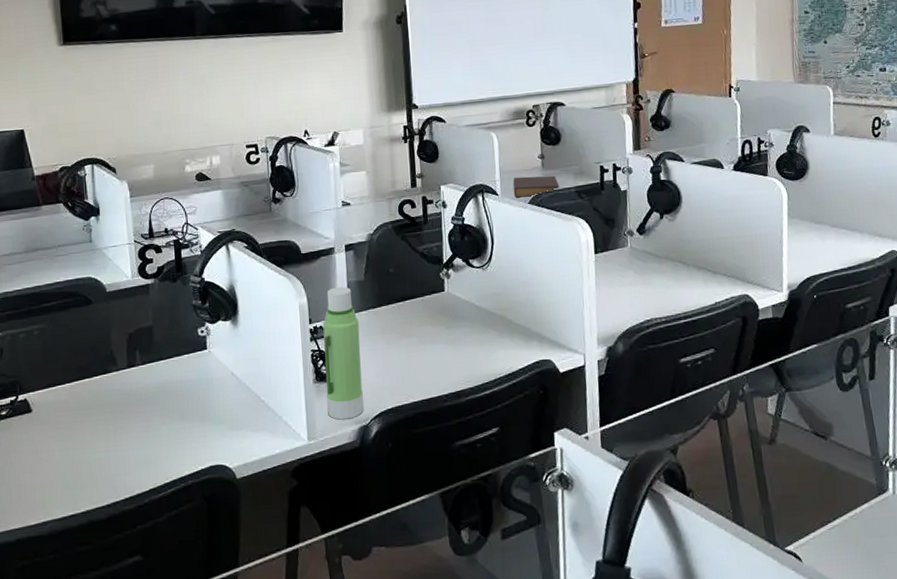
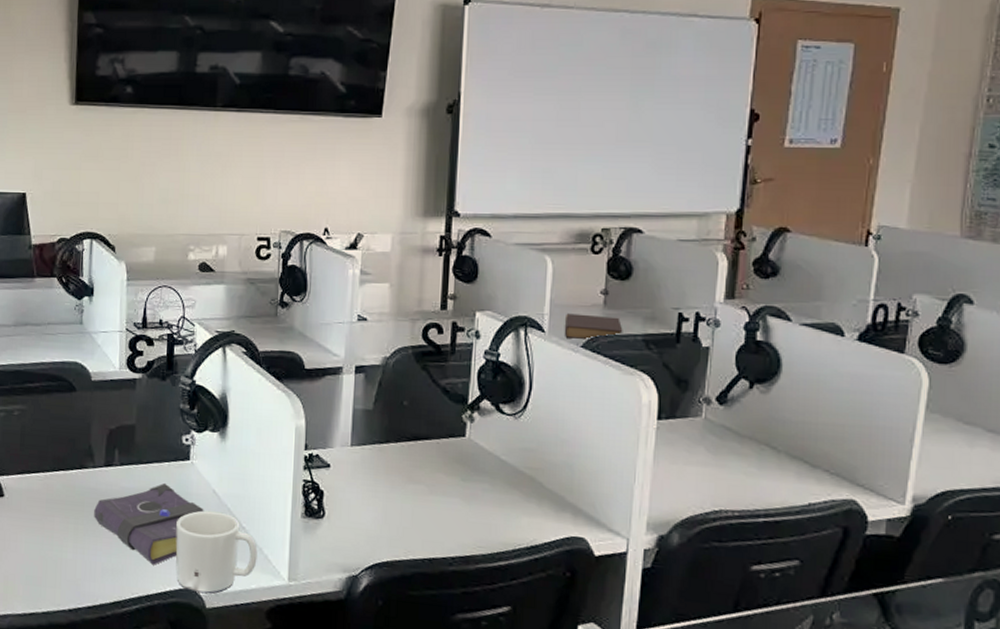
book: none [122,373,225,449] -> present [94,482,204,565]
mug: none [200,390,278,467] -> present [175,510,258,594]
water bottle: present [323,286,364,420] -> none [314,412,361,566]

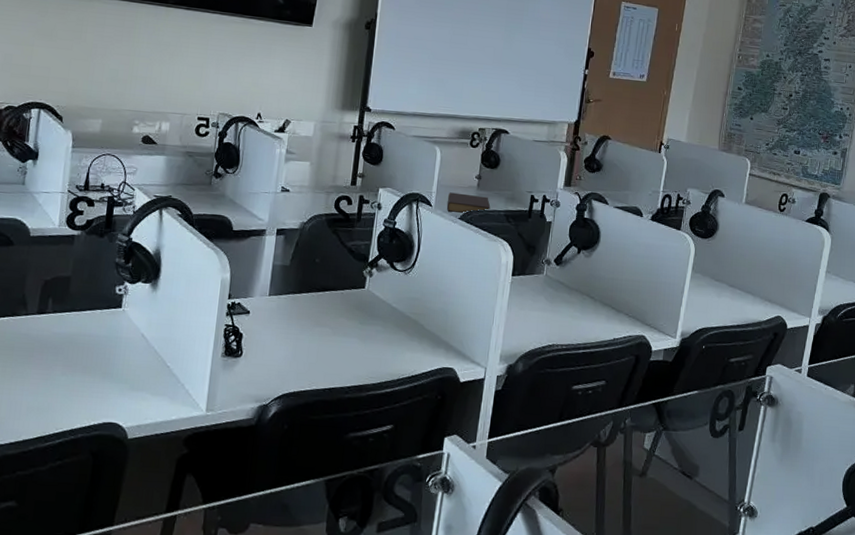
book: present [94,482,204,565] -> none [23,328,132,402]
mug: present [175,510,258,594] -> none [101,352,180,426]

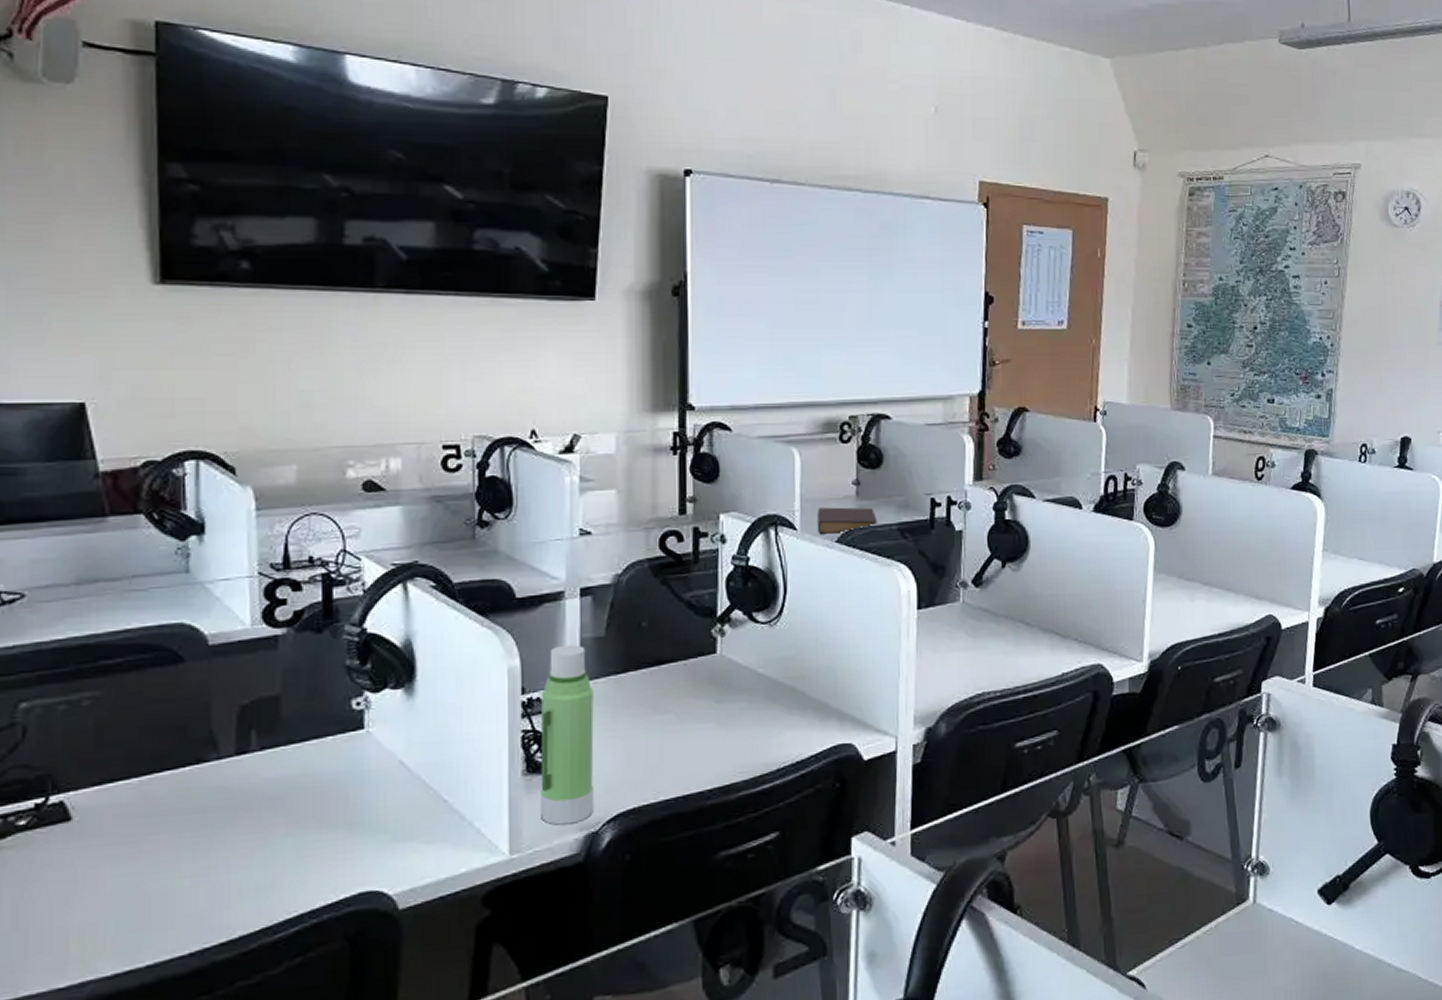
water bottle: none [230,267,277,397] -> present [540,644,594,826]

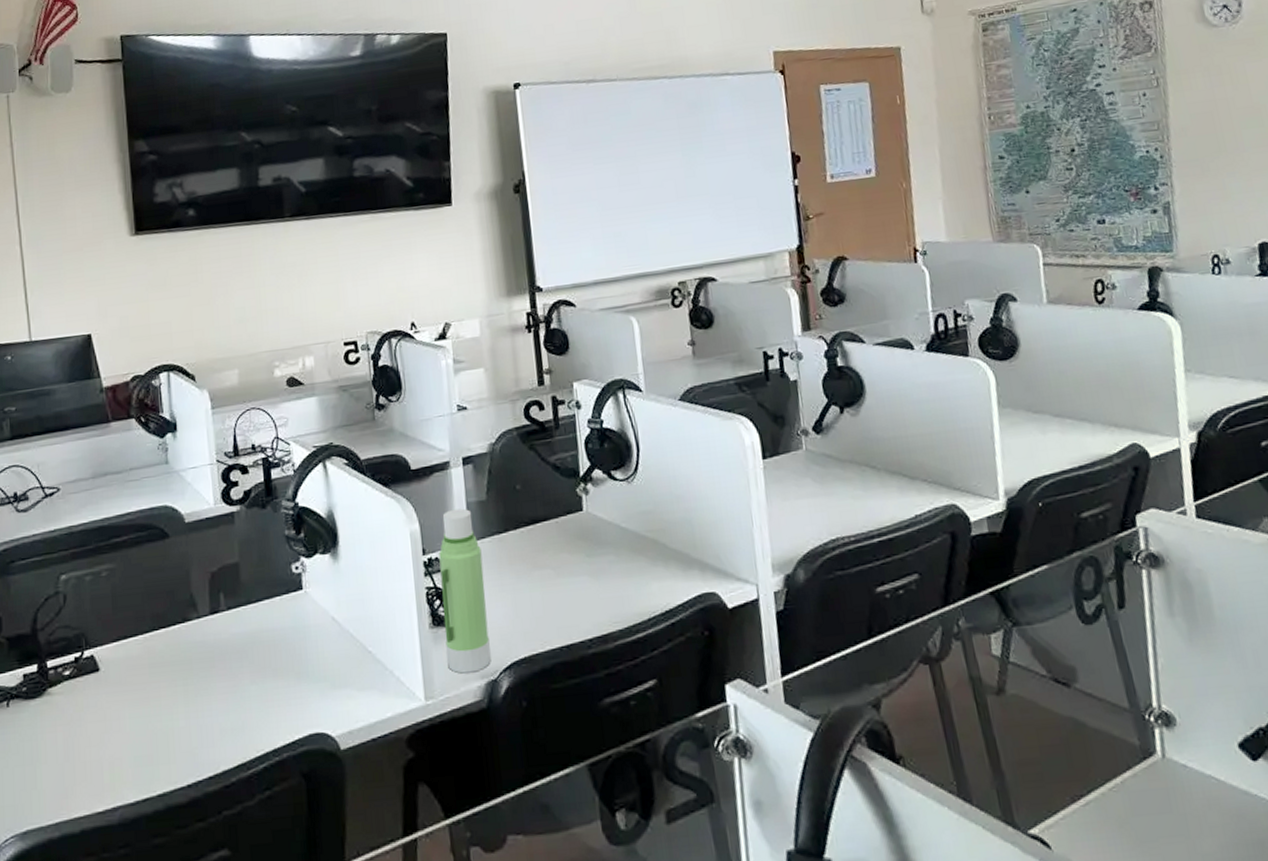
book: present [816,507,878,535] -> none [658,365,716,394]

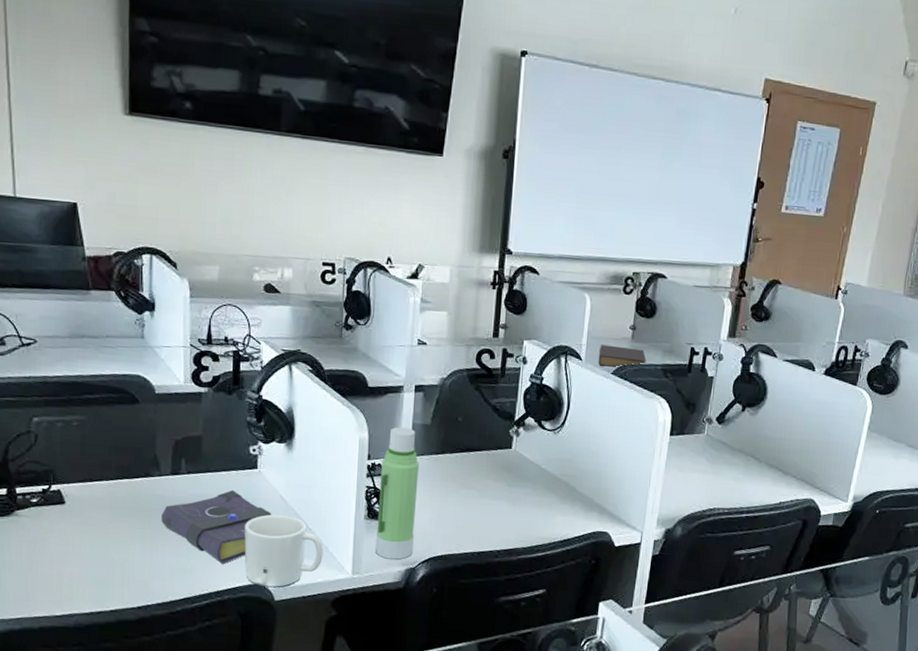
book: none [204,619,325,714] -> present [161,489,272,564]
mug: none [295,639,389,736] -> present [244,514,323,588]
book: none [658,365,716,394] -> present [598,344,646,369]

